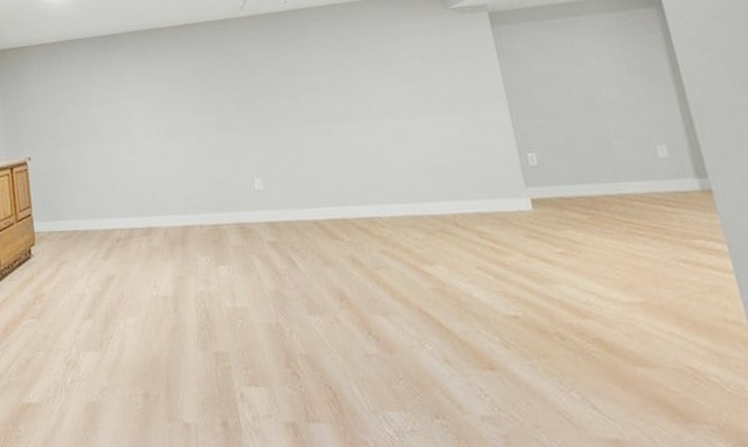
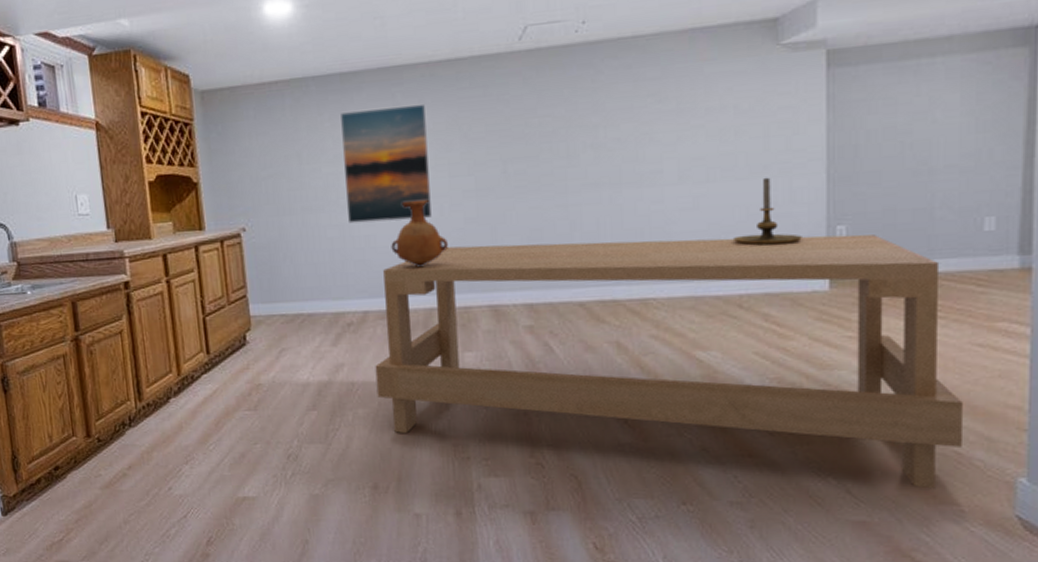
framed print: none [105,57,182,153] -> present [341,103,432,224]
dining table: none [141,161,694,406] -> present [375,234,963,489]
vase: none [150,133,197,191] -> present [391,199,448,268]
candle holder: none [440,113,499,171] -> present [734,177,802,246]

